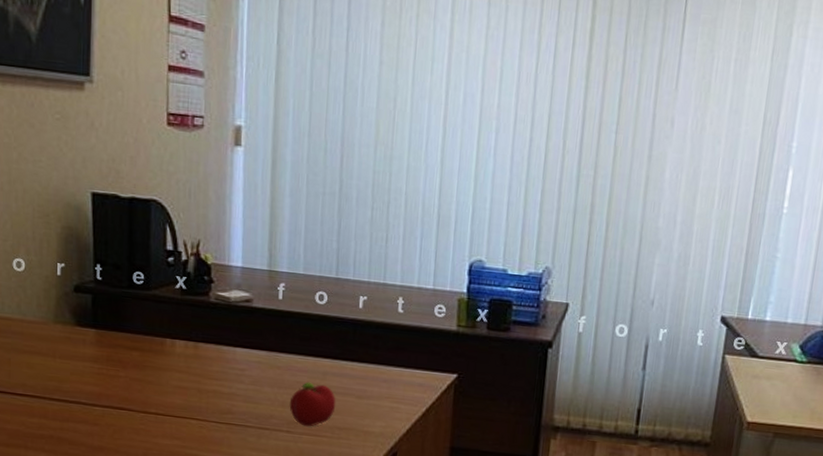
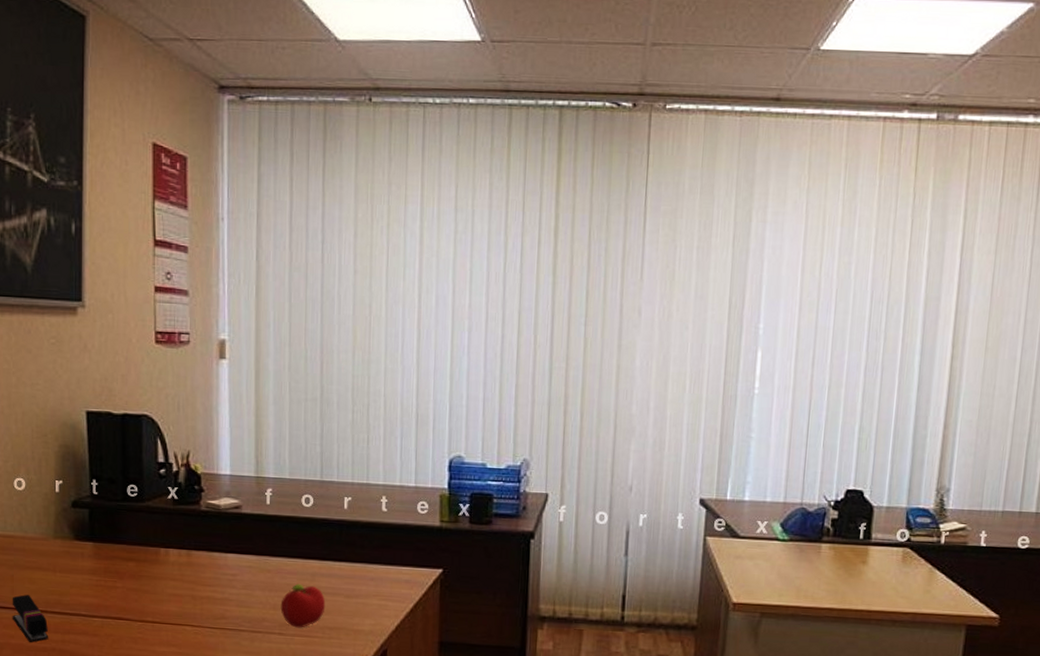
stapler: none [8,379,47,429] -> present [12,595,49,642]

